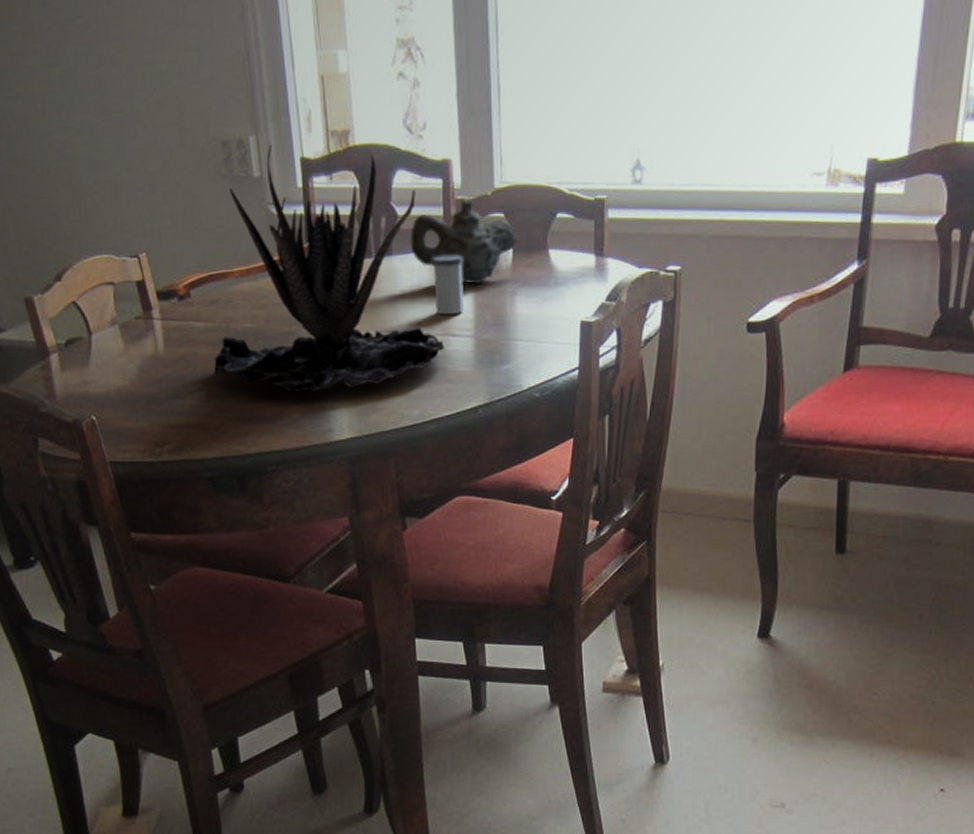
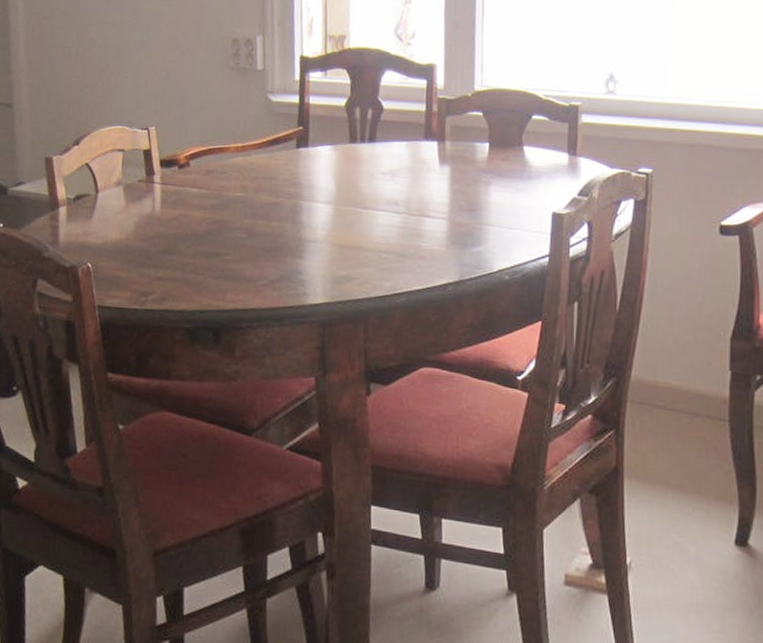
plant: present [214,144,445,392] -> none [203,43,420,258]
teapot: present [410,199,518,285] -> none [393,98,495,173]
salt shaker: present [433,256,465,315] -> none [412,146,442,198]

